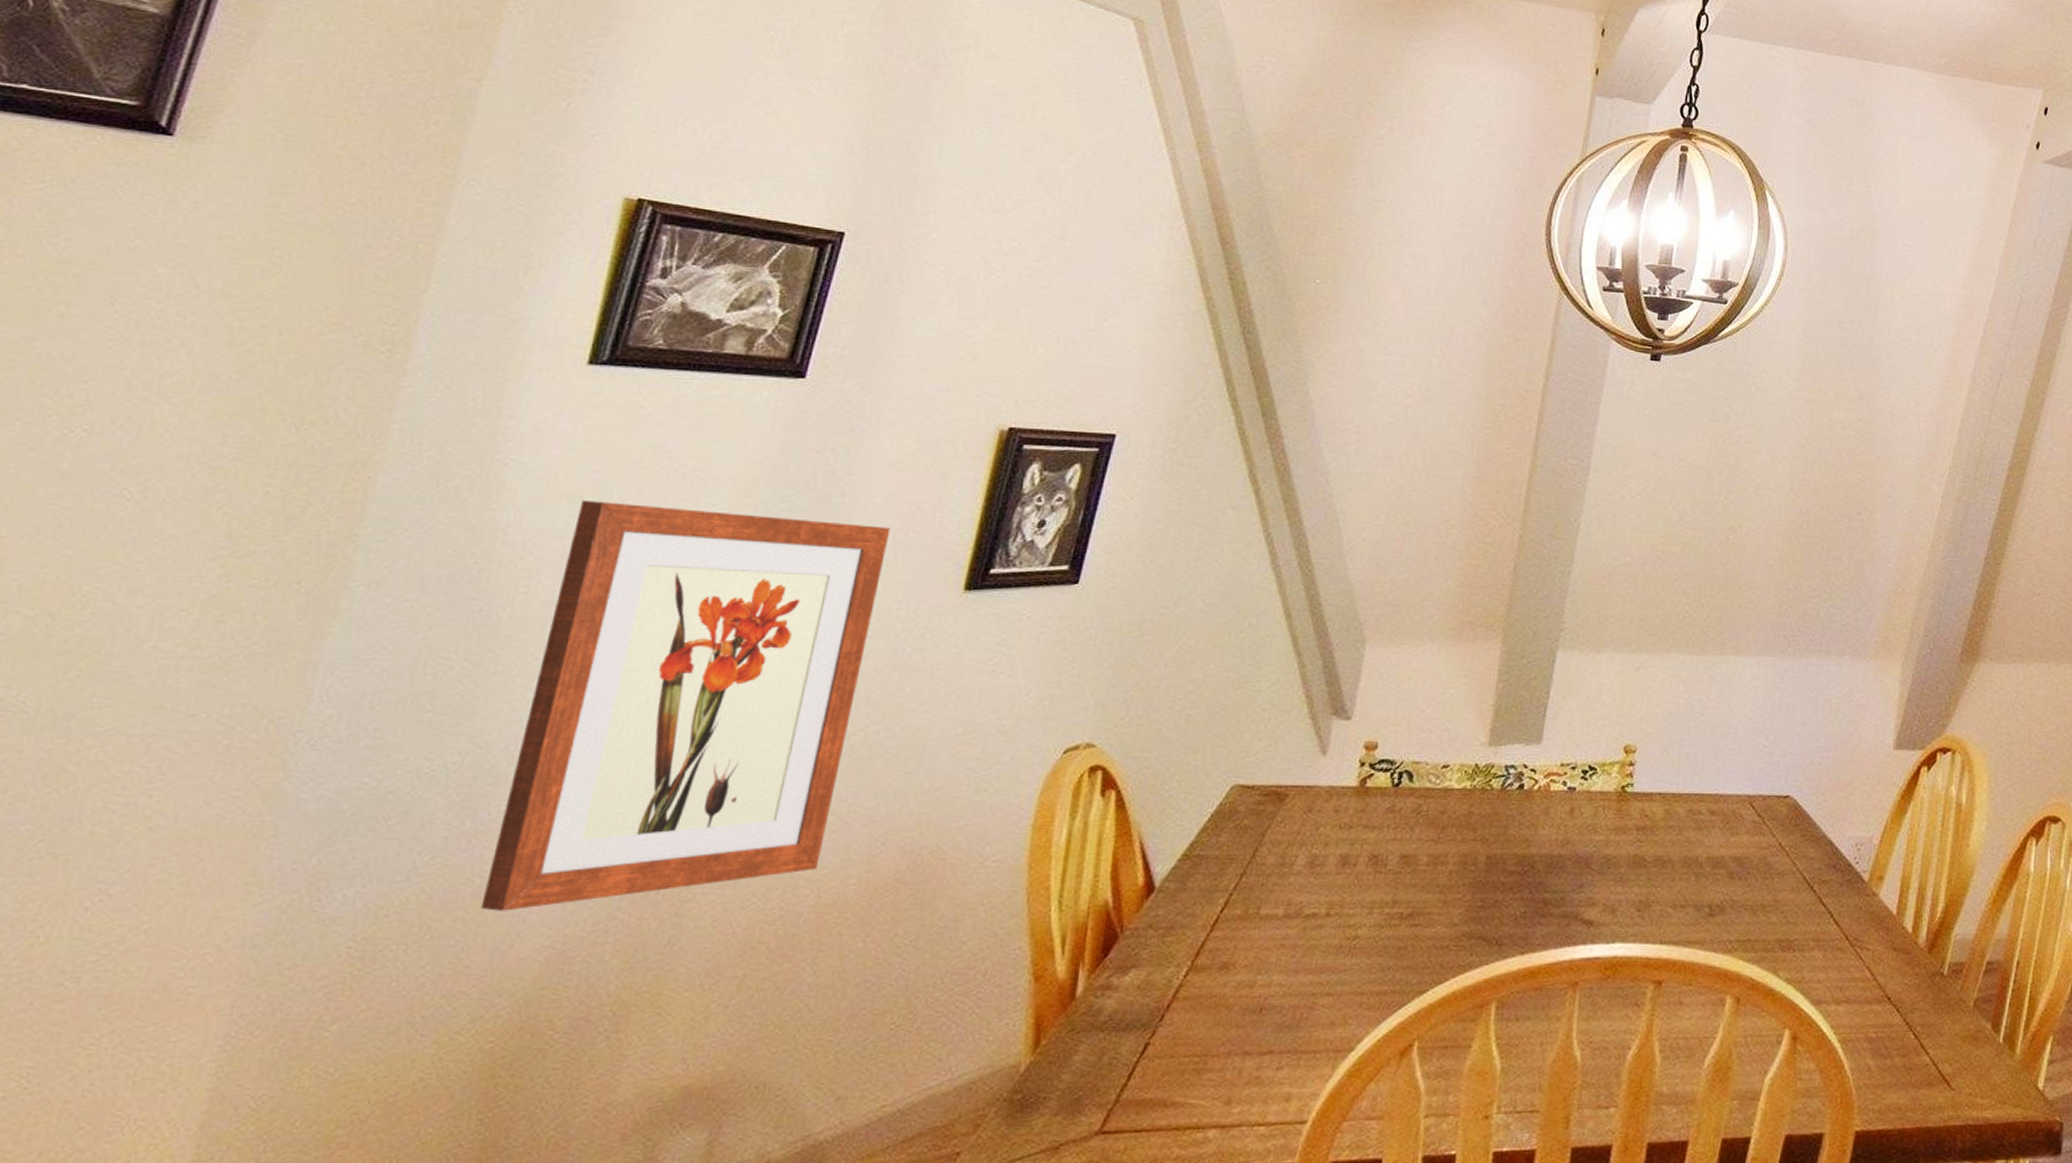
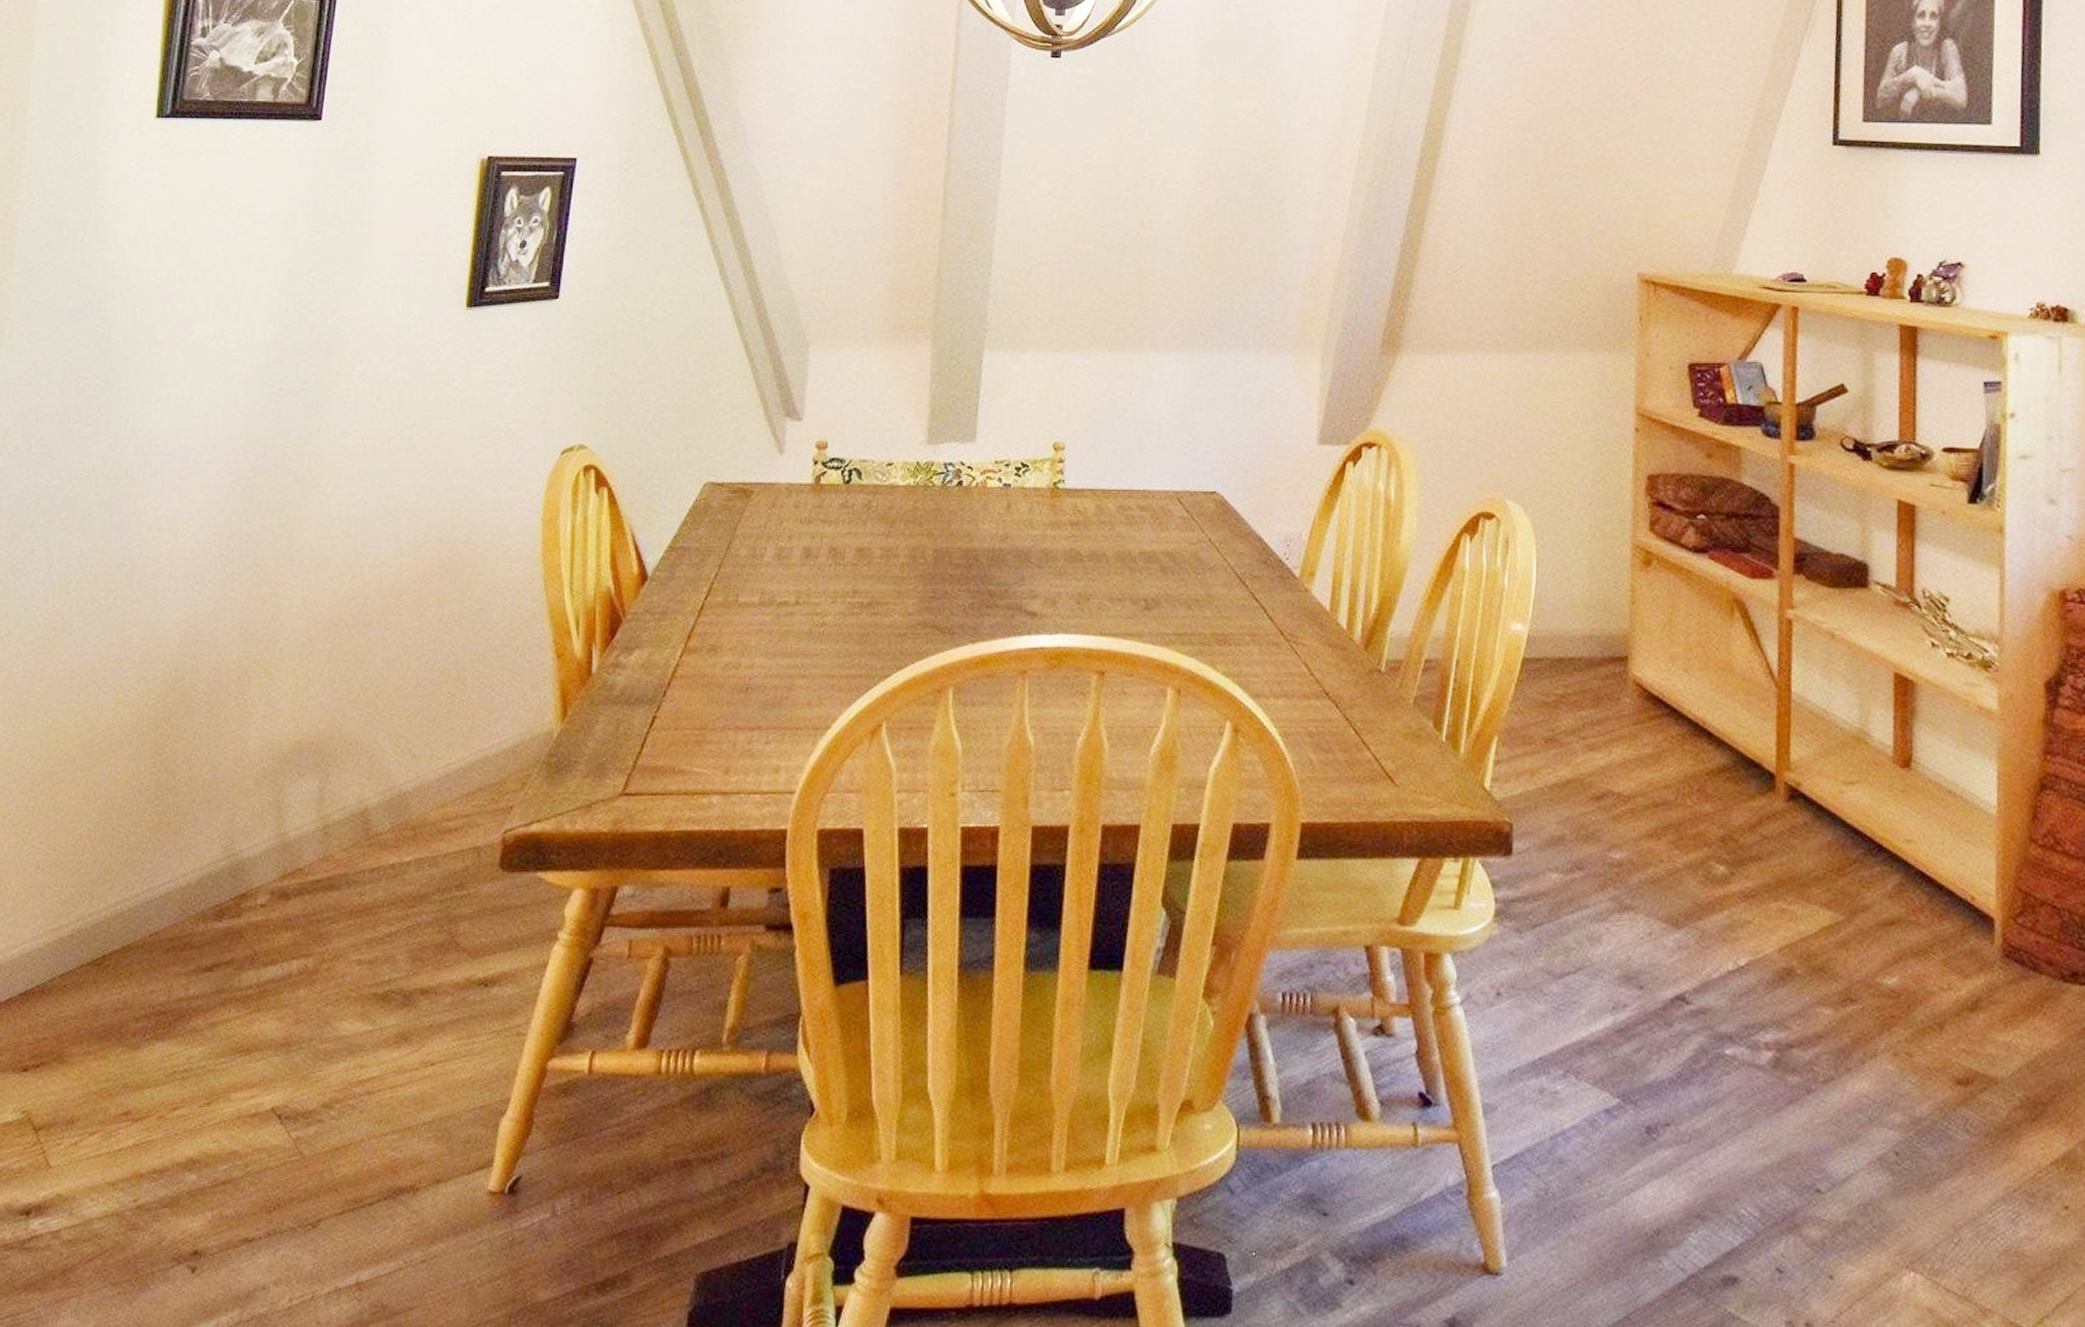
wall art: present [480,501,891,911] -> none [133,238,403,591]

